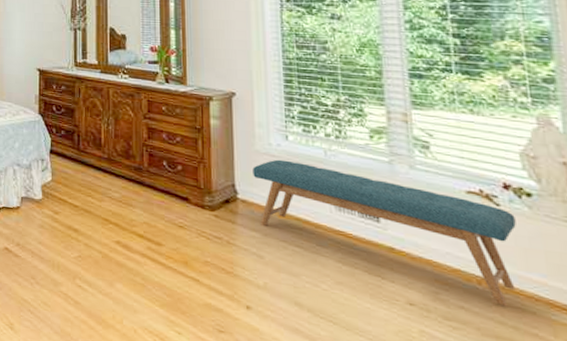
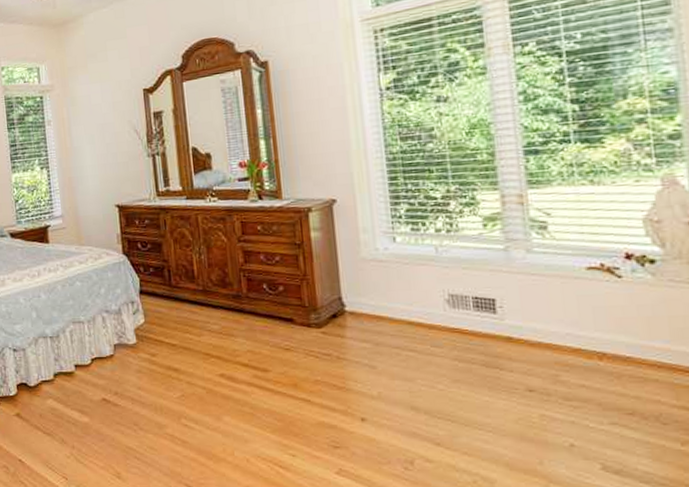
bench: present [252,159,516,306] -> none [359,263,639,377]

